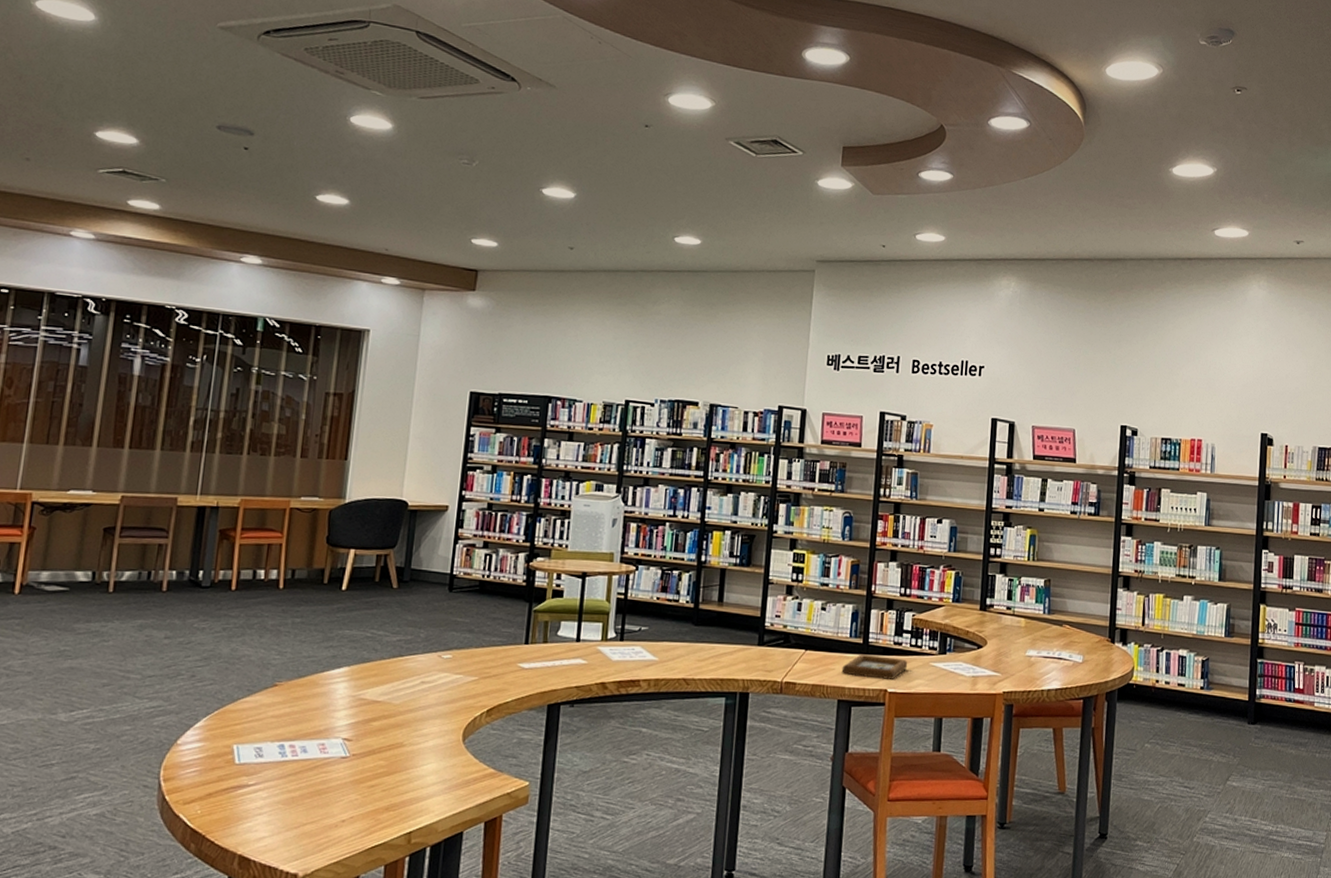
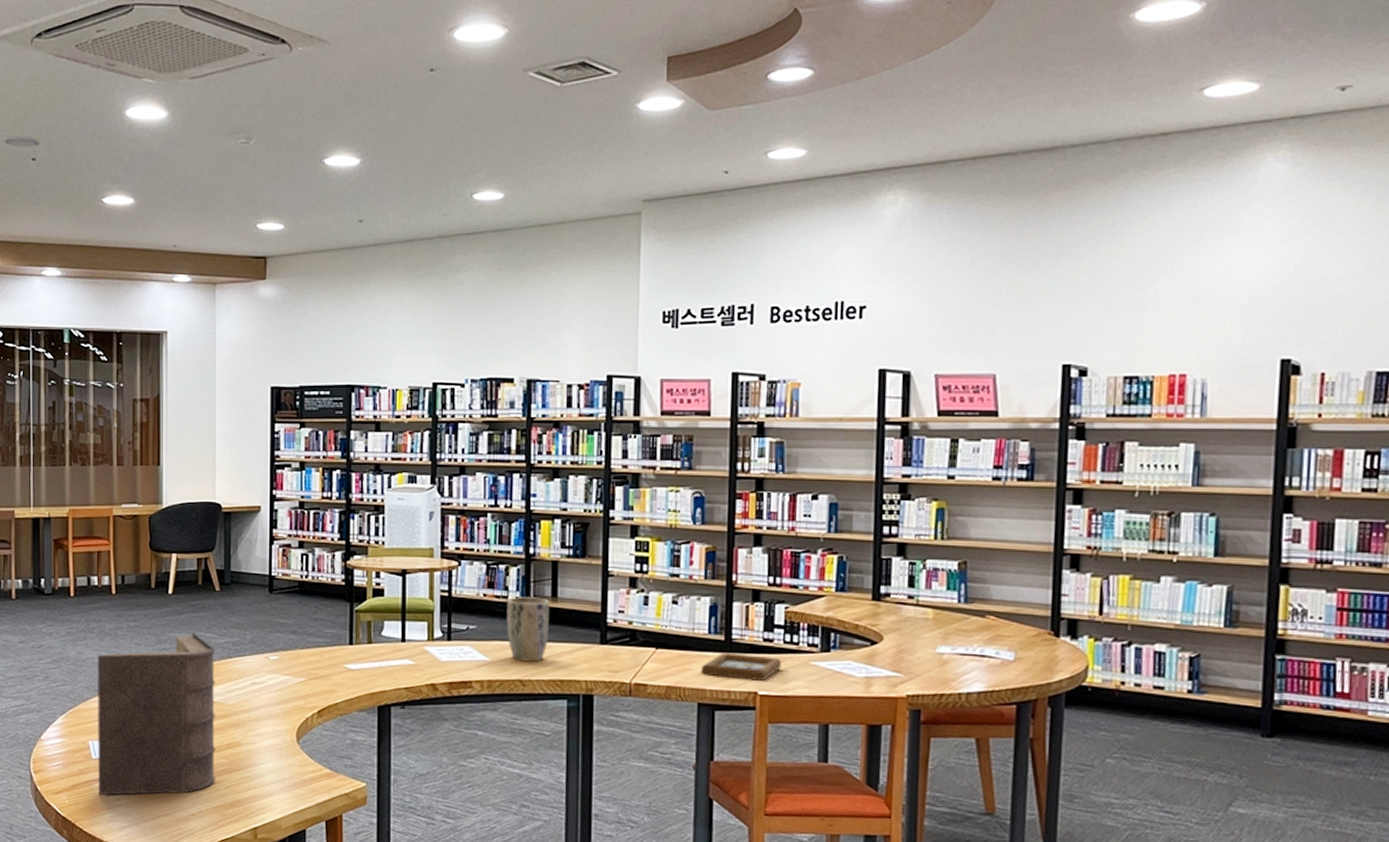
book: none [237,630,386,804] -> present [97,633,215,796]
plant pot: none [675,600,716,662] -> present [506,597,549,662]

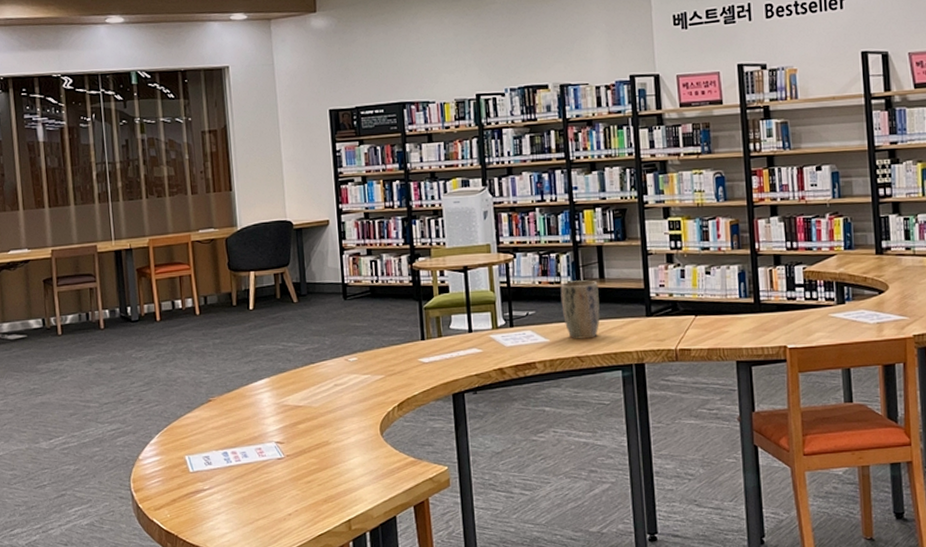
book: present [97,633,215,796] -> none [187,343,308,506]
picture frame: present [700,652,782,681] -> none [736,313,805,336]

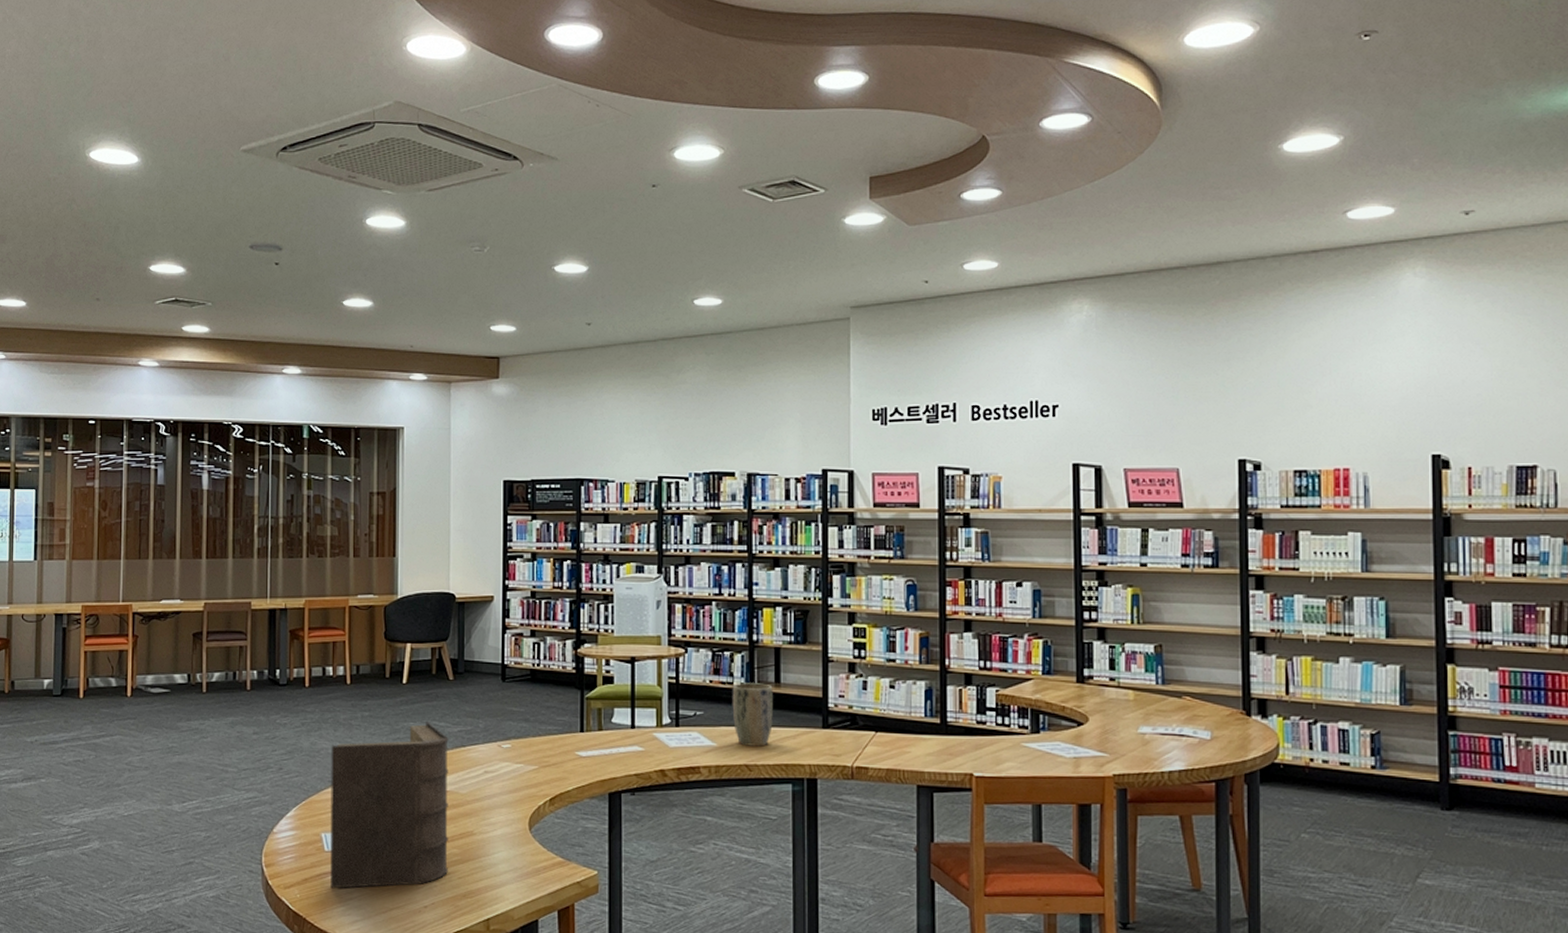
book: none [187,343,308,506] -> present [330,722,449,889]

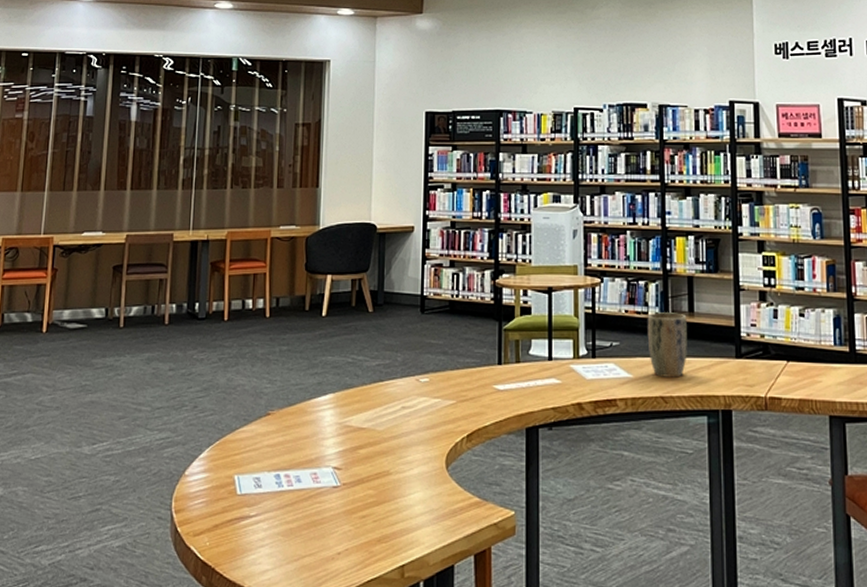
book: present [330,722,449,889] -> none [241,356,367,536]

